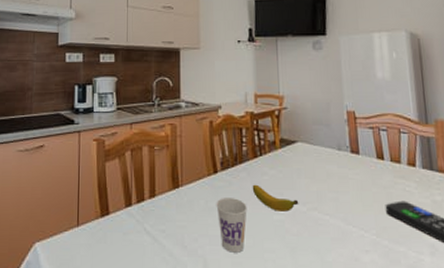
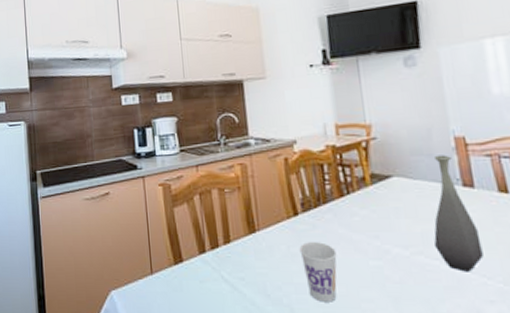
banana: present [252,184,299,212] -> none [340,226,400,257]
bottle: none [325,125,363,226] -> present [433,155,484,272]

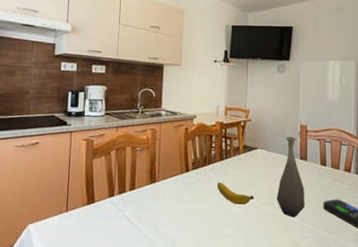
cup: present [299,242,337,302] -> none [186,192,212,236]
banana: none [340,226,400,257] -> present [217,182,255,205]

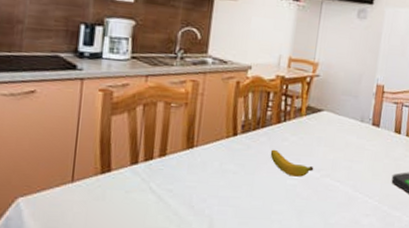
bottle: present [276,136,305,218] -> none [339,97,373,192]

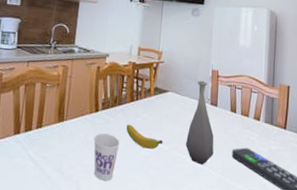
cup: none [230,160,263,214] -> present [93,133,120,181]
bottle: none [339,97,373,192] -> present [185,80,214,165]

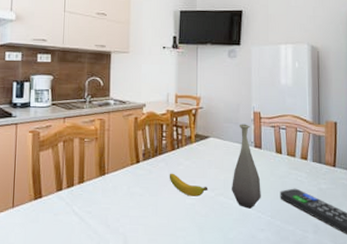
cup: present [93,133,120,181] -> none [137,184,164,231]

